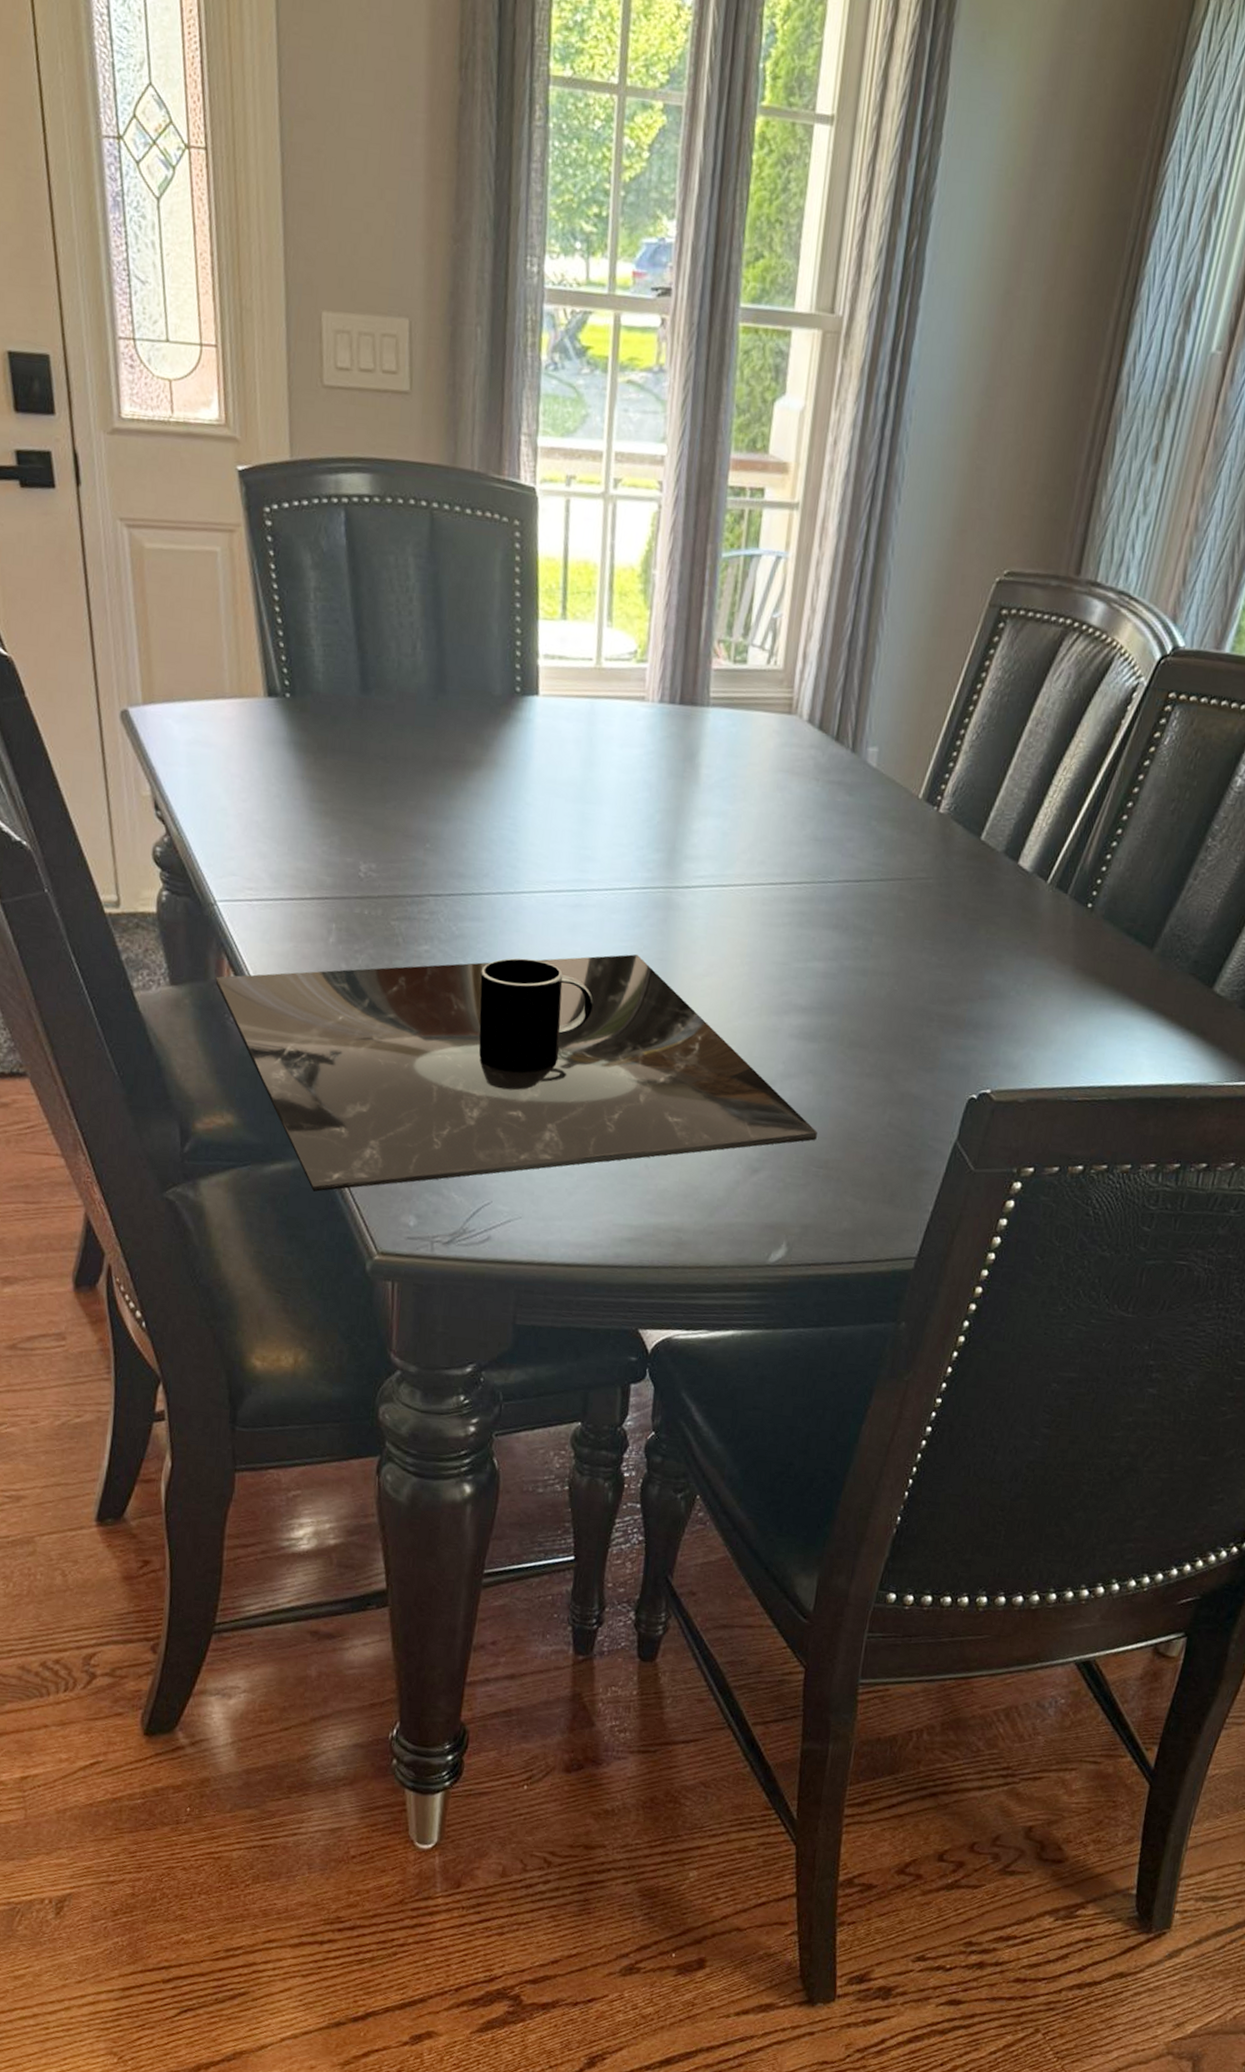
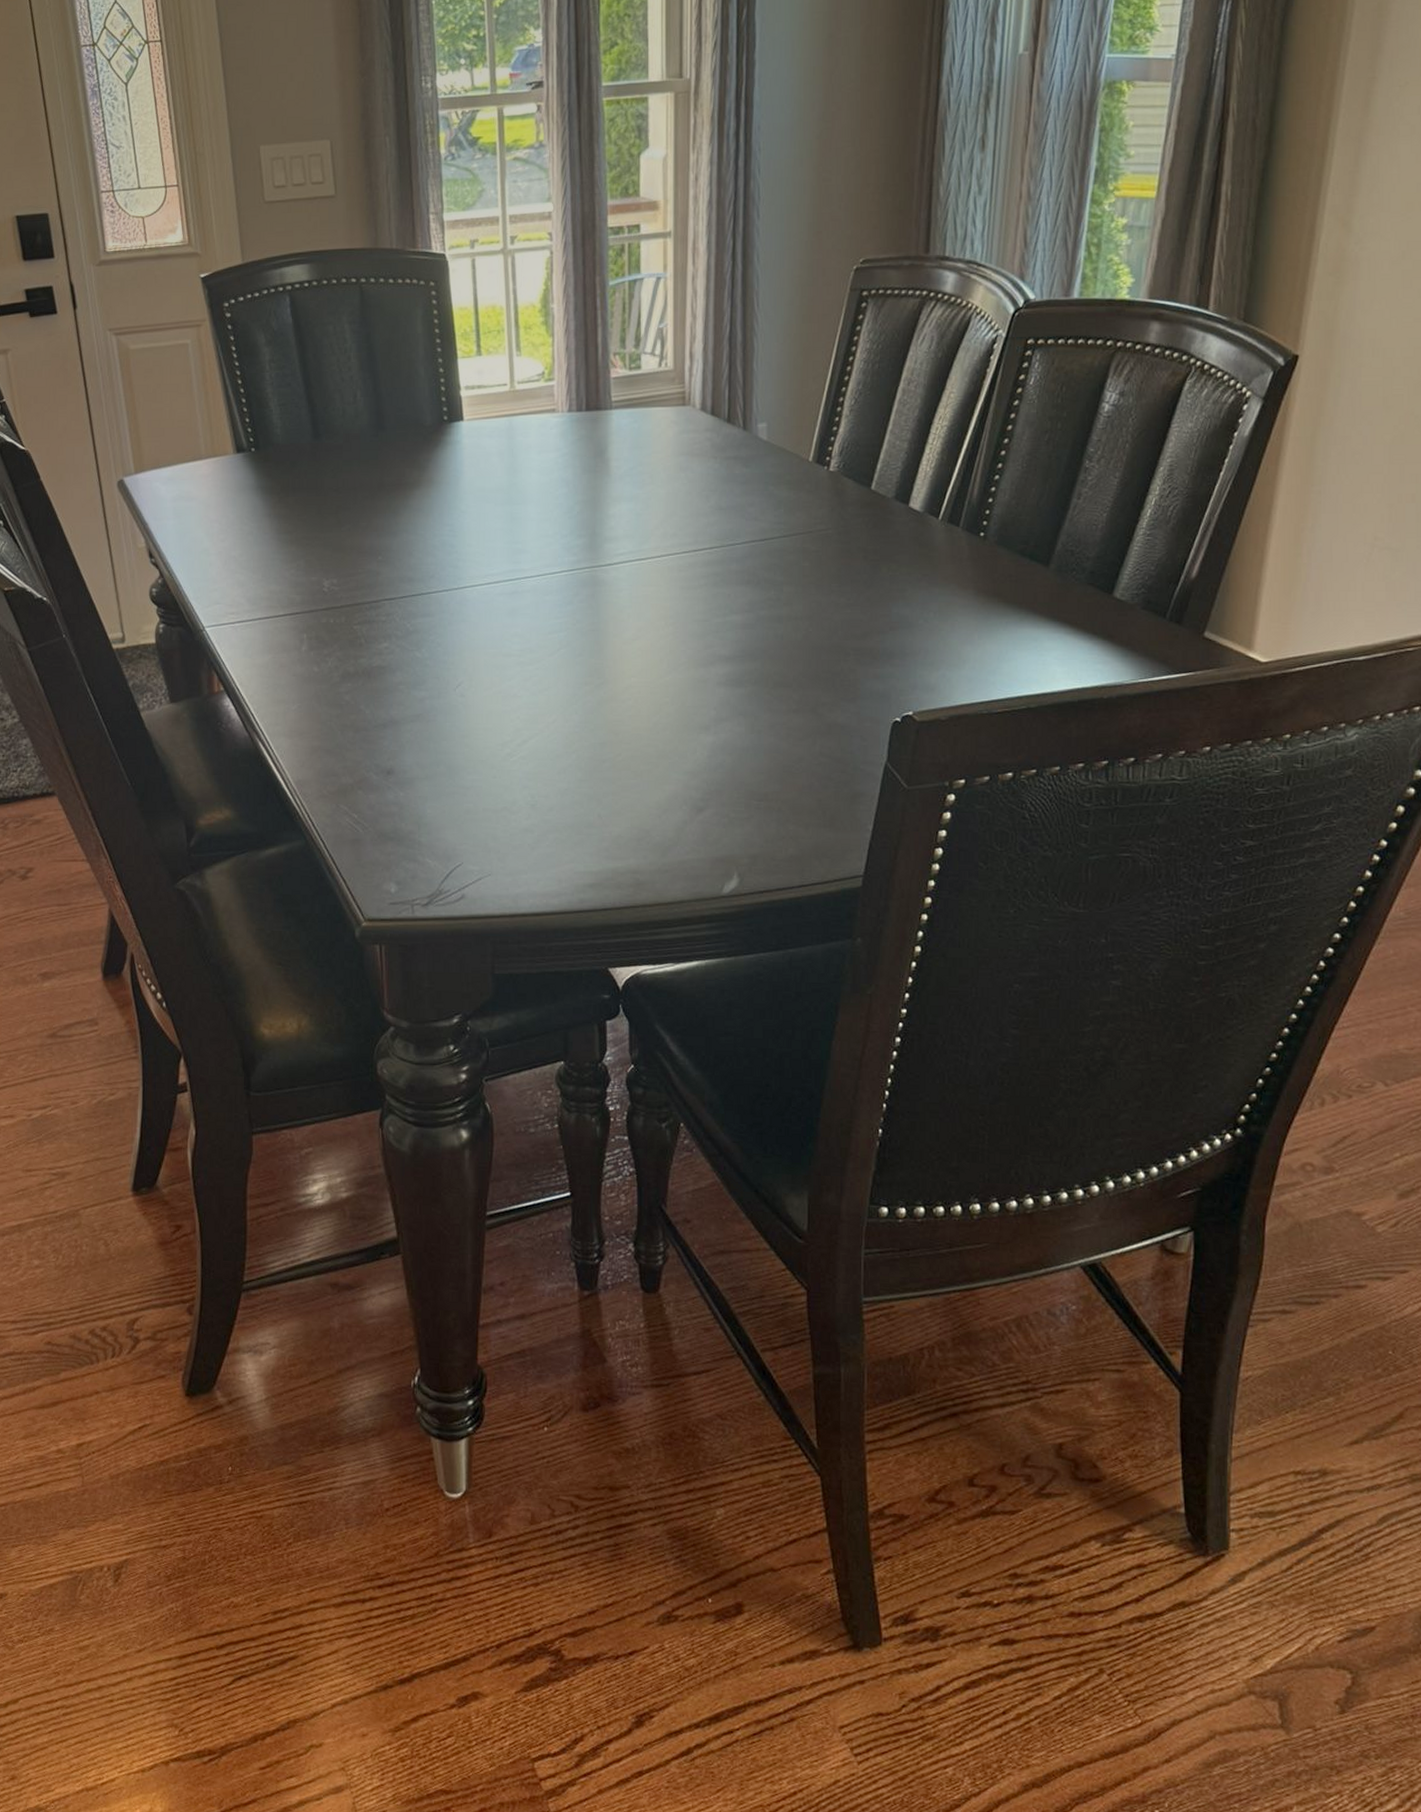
place setting: present [215,954,817,1192] -> none [208,629,754,870]

